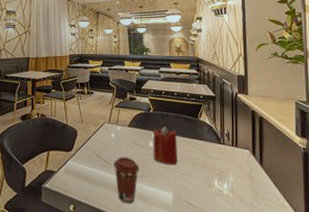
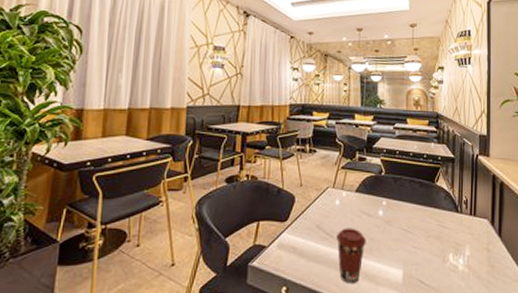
candle: present [153,126,177,165] -> none [382,192,410,238]

